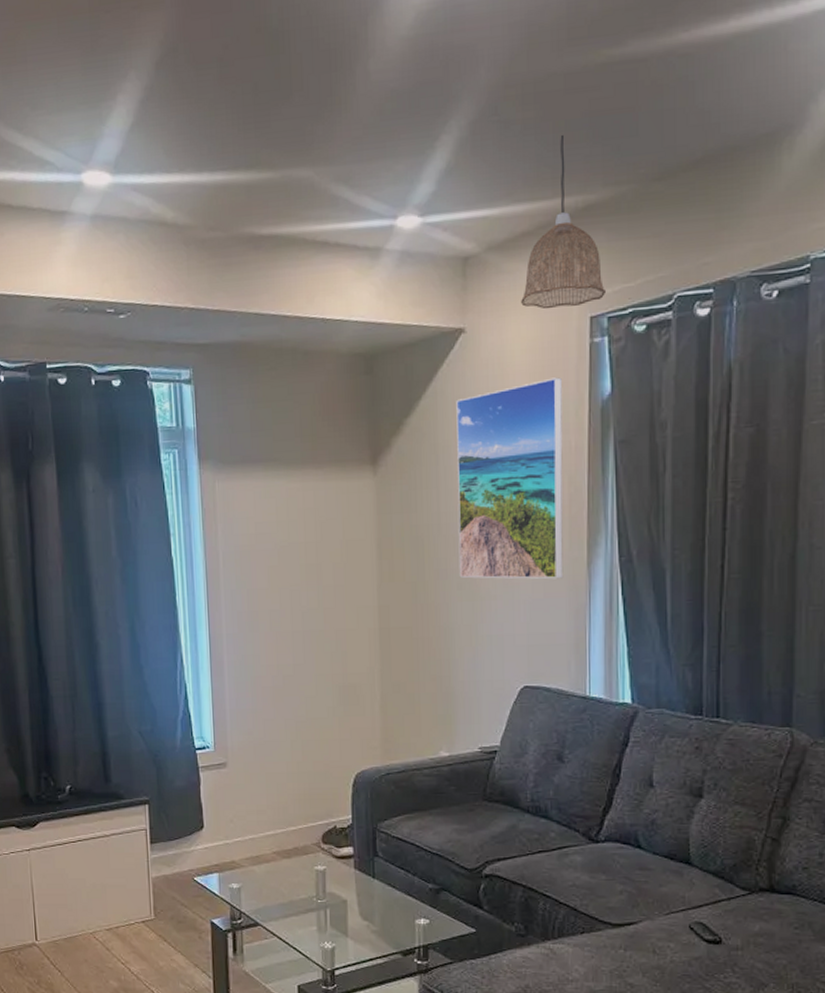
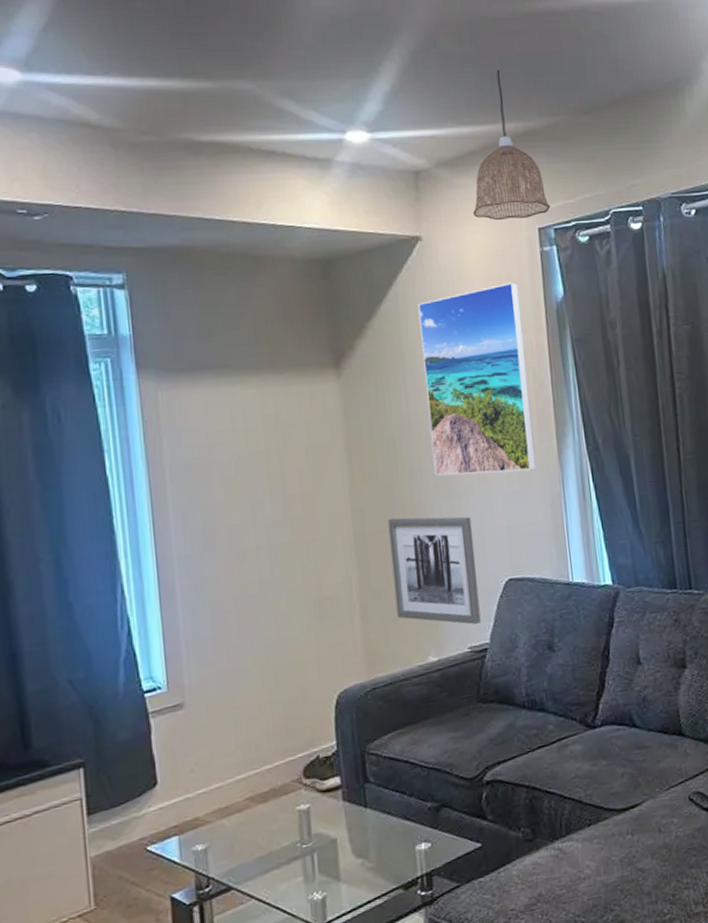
wall art: none [411,616,493,727] -> present [387,516,481,625]

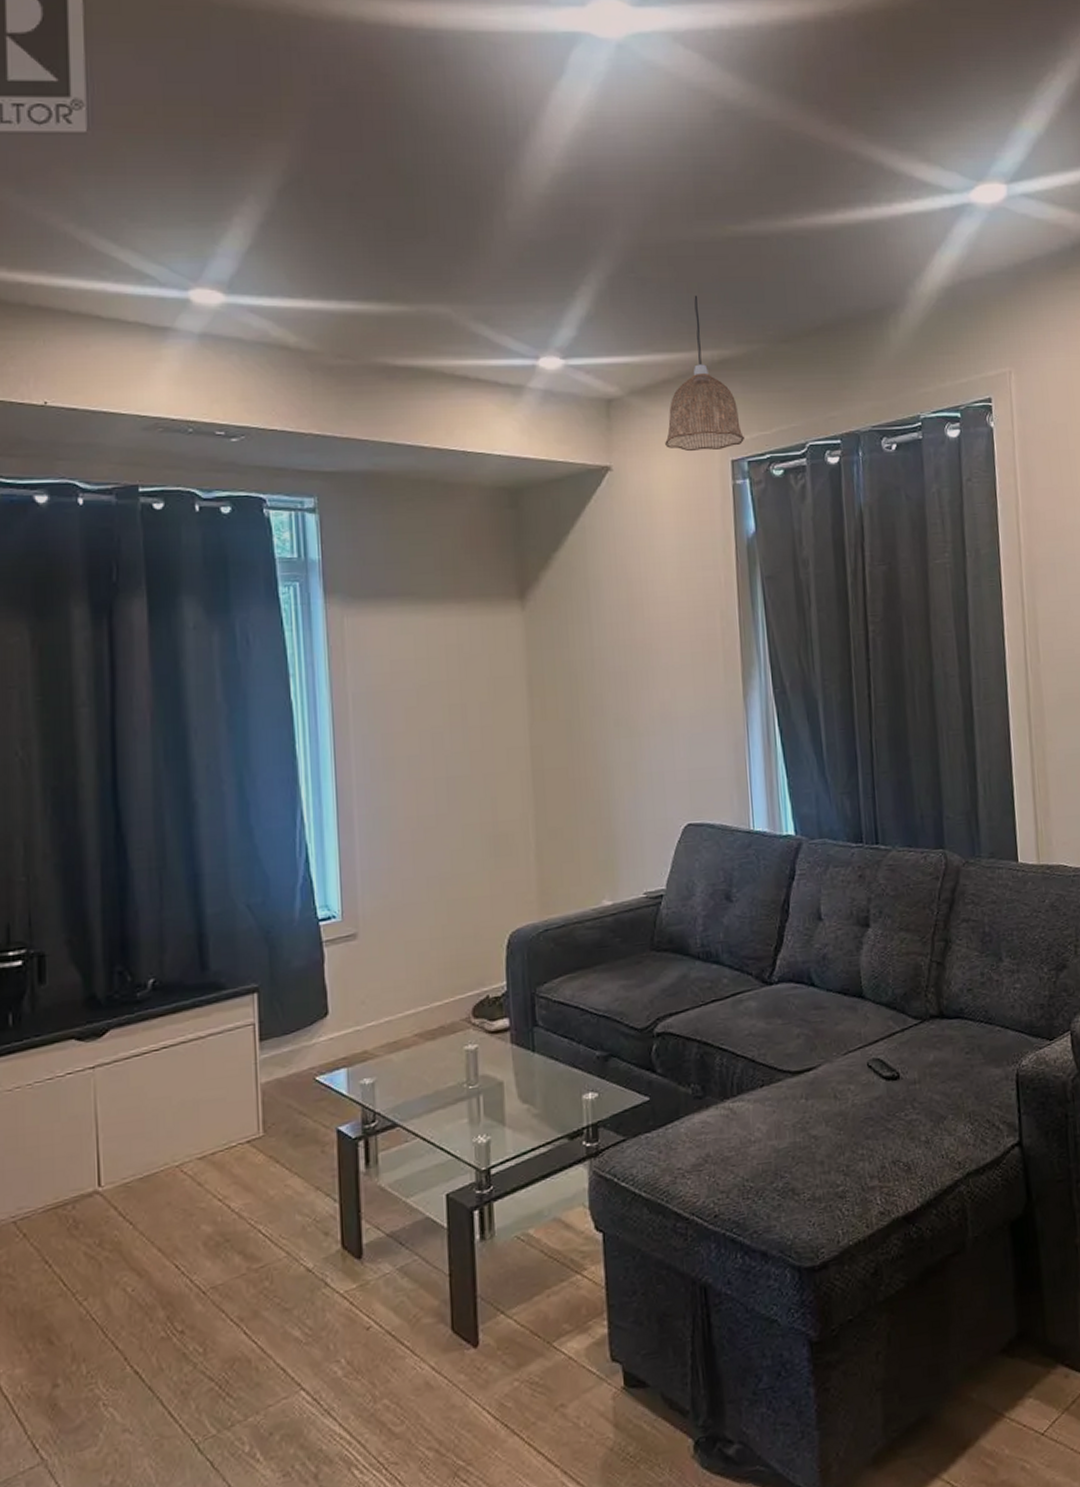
wall art: present [387,516,481,625] -> none [566,755,658,870]
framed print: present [418,282,537,476] -> none [605,516,721,714]

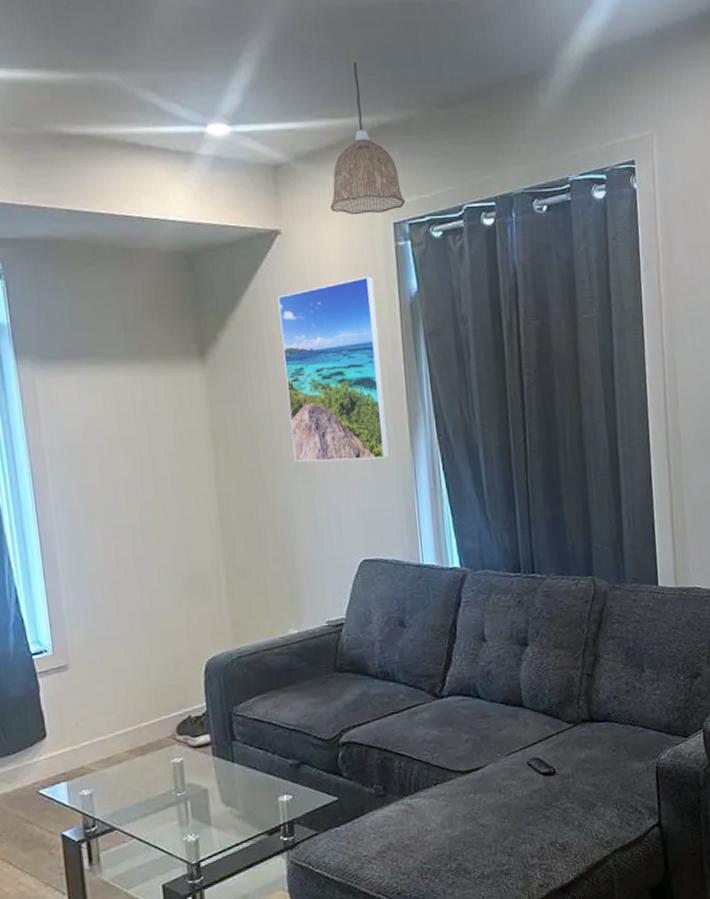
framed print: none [605,516,721,714] -> present [278,276,390,462]

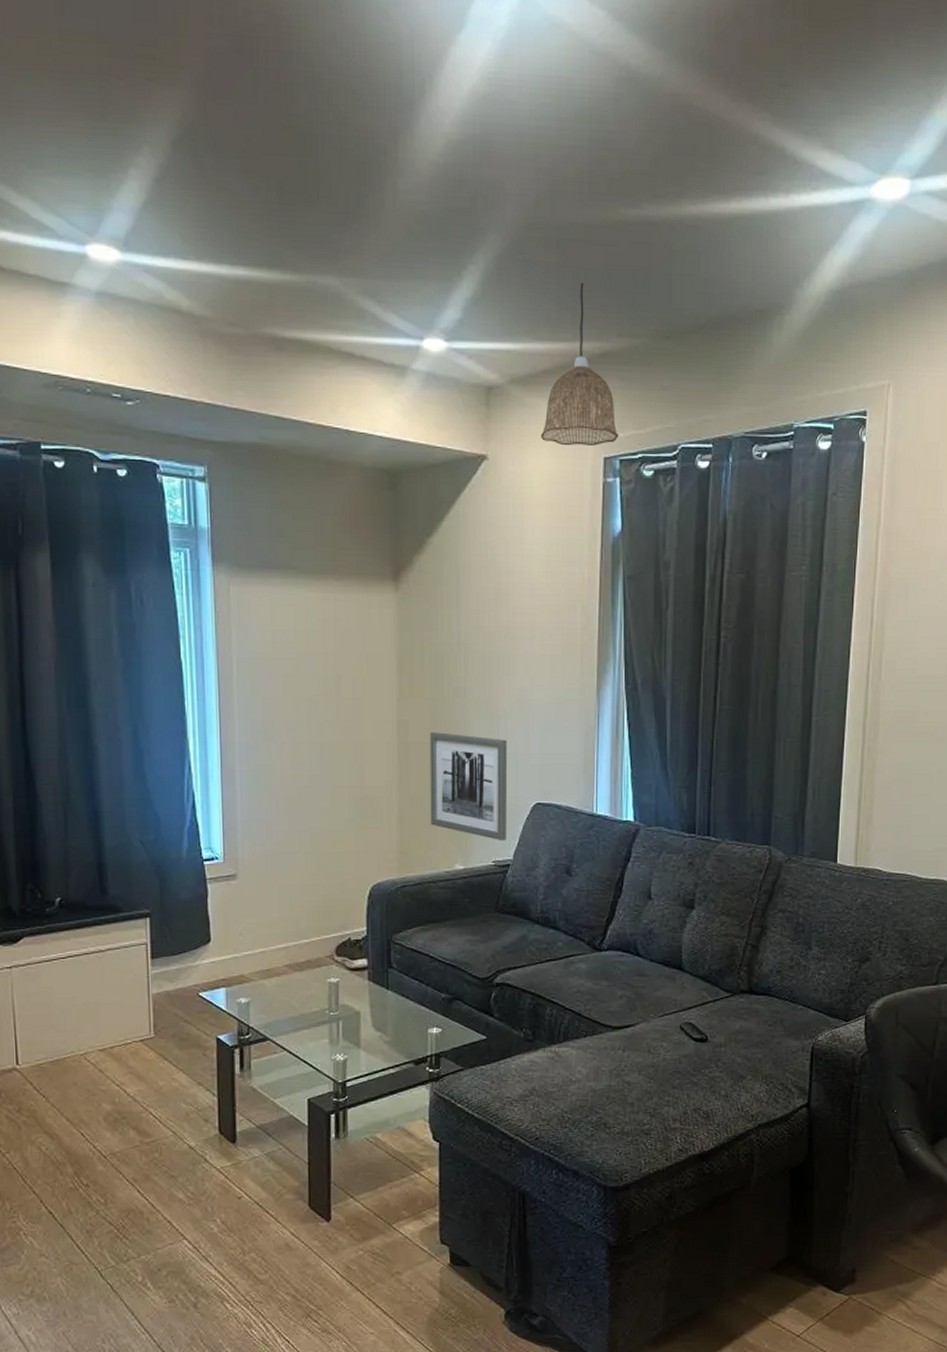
wall art: none [250,500,338,602] -> present [429,732,508,842]
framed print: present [278,276,390,462] -> none [477,511,577,703]

